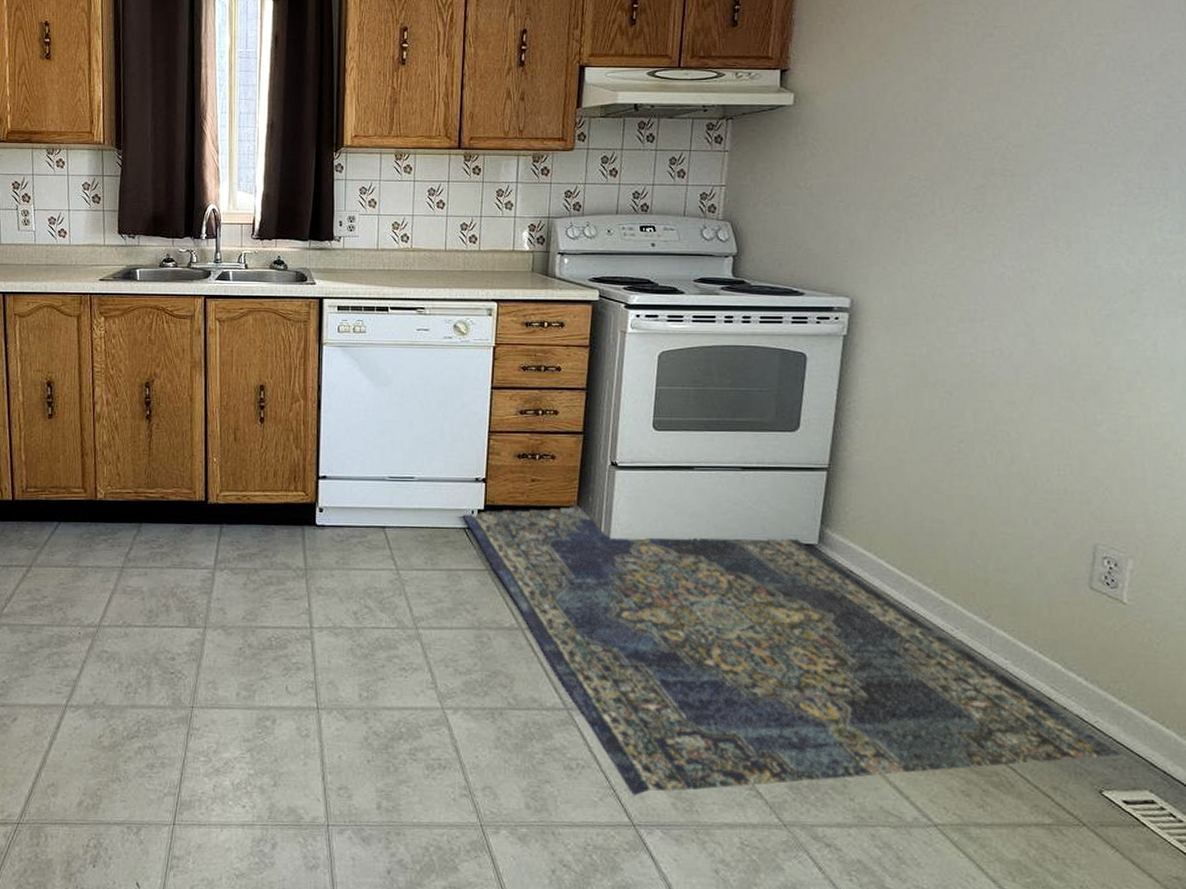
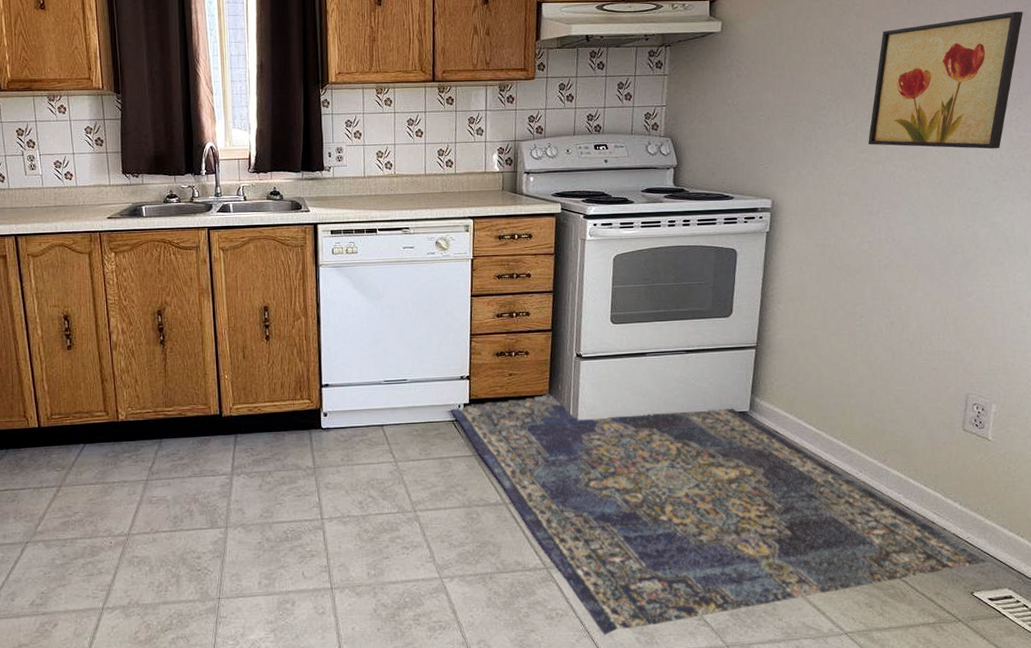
wall art: none [971,93,1169,253] -> present [868,11,1023,149]

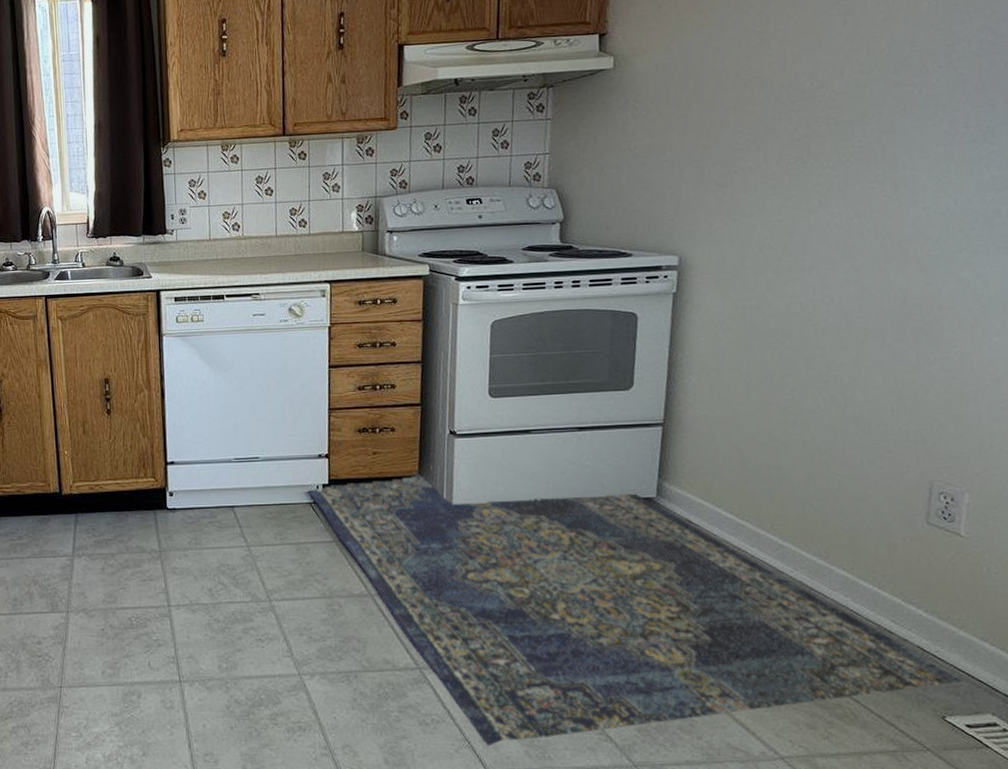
wall art: present [868,11,1023,149] -> none [797,29,993,192]

